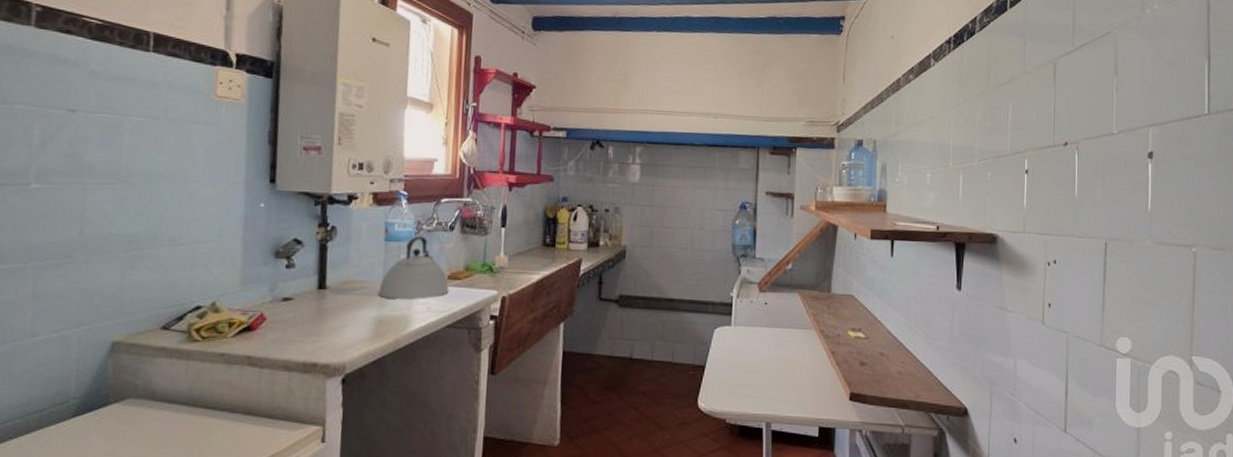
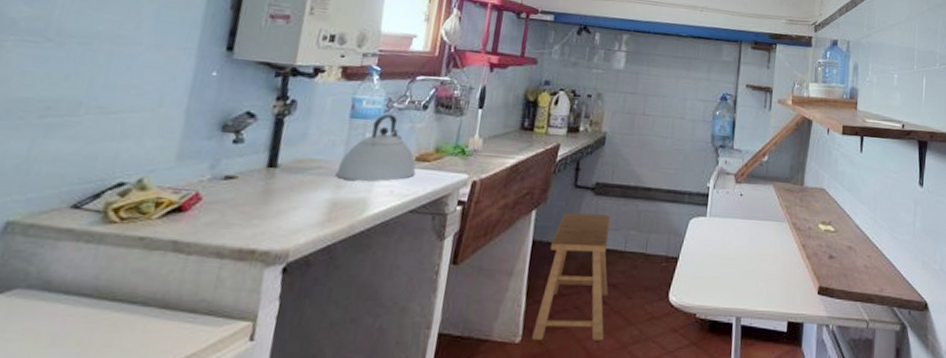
stool: none [568,324,638,444] -> present [531,212,610,341]

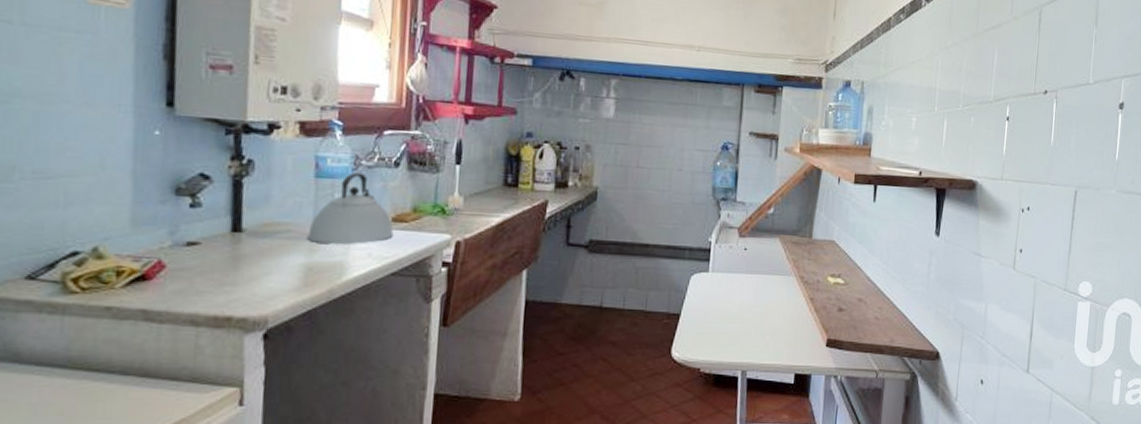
stool: present [531,212,610,341] -> none [530,271,608,398]

